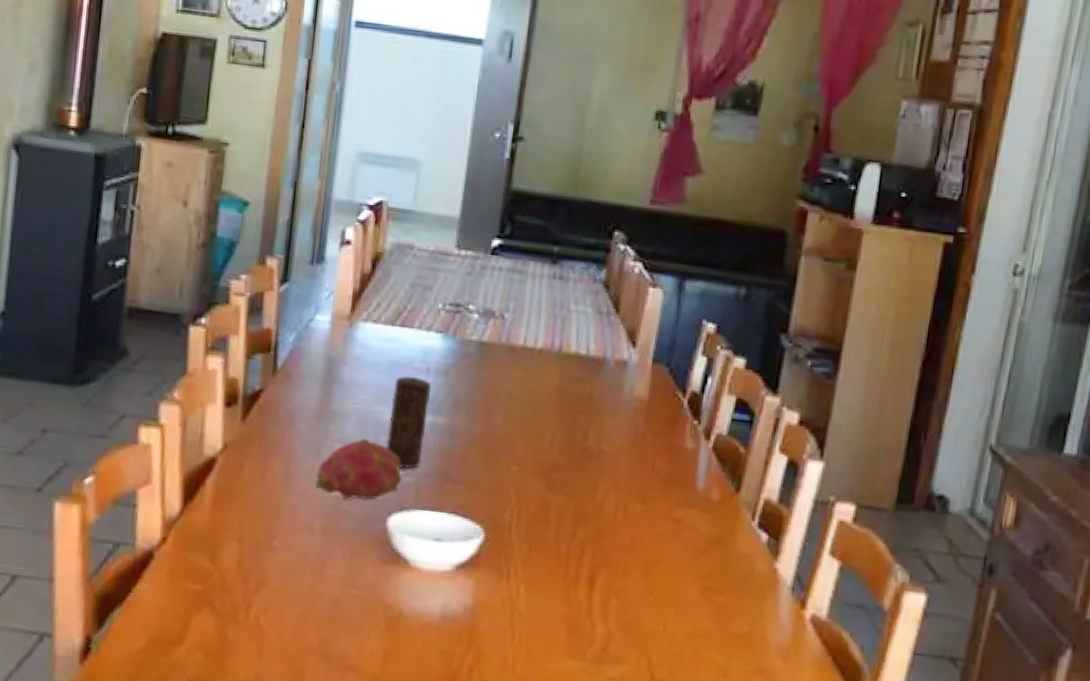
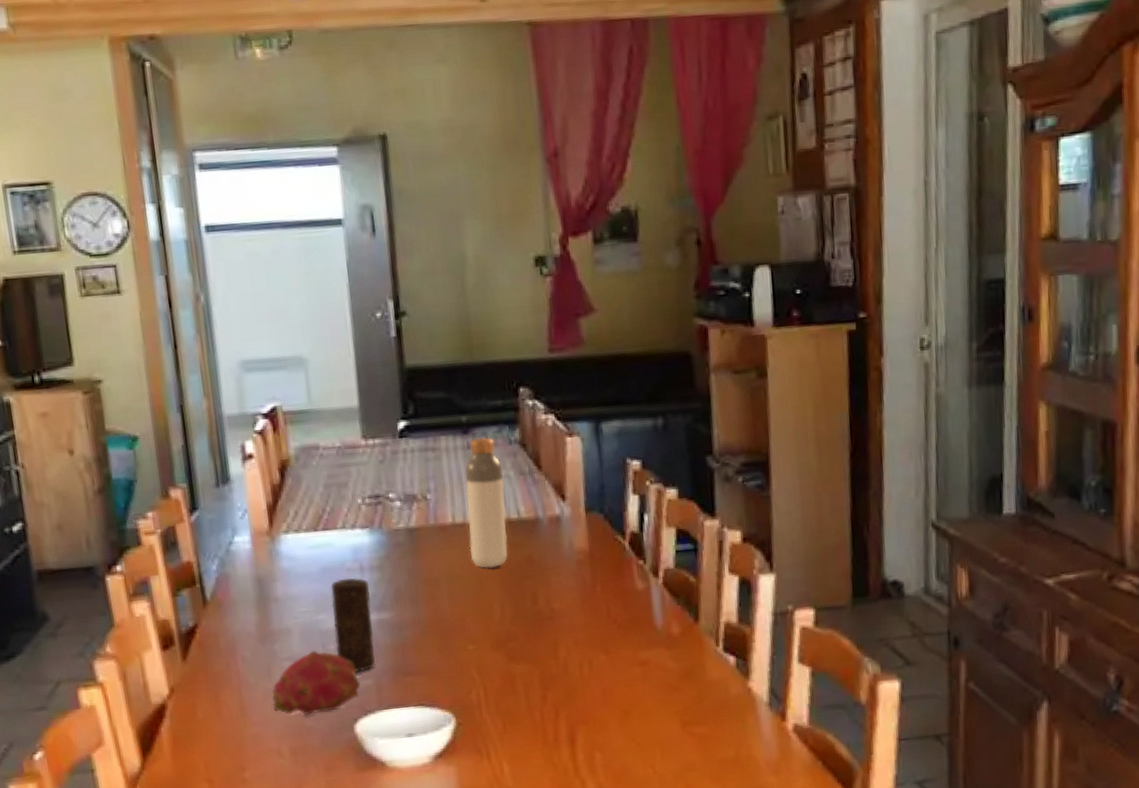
bottle: none [533,270,583,398] -> present [465,437,508,569]

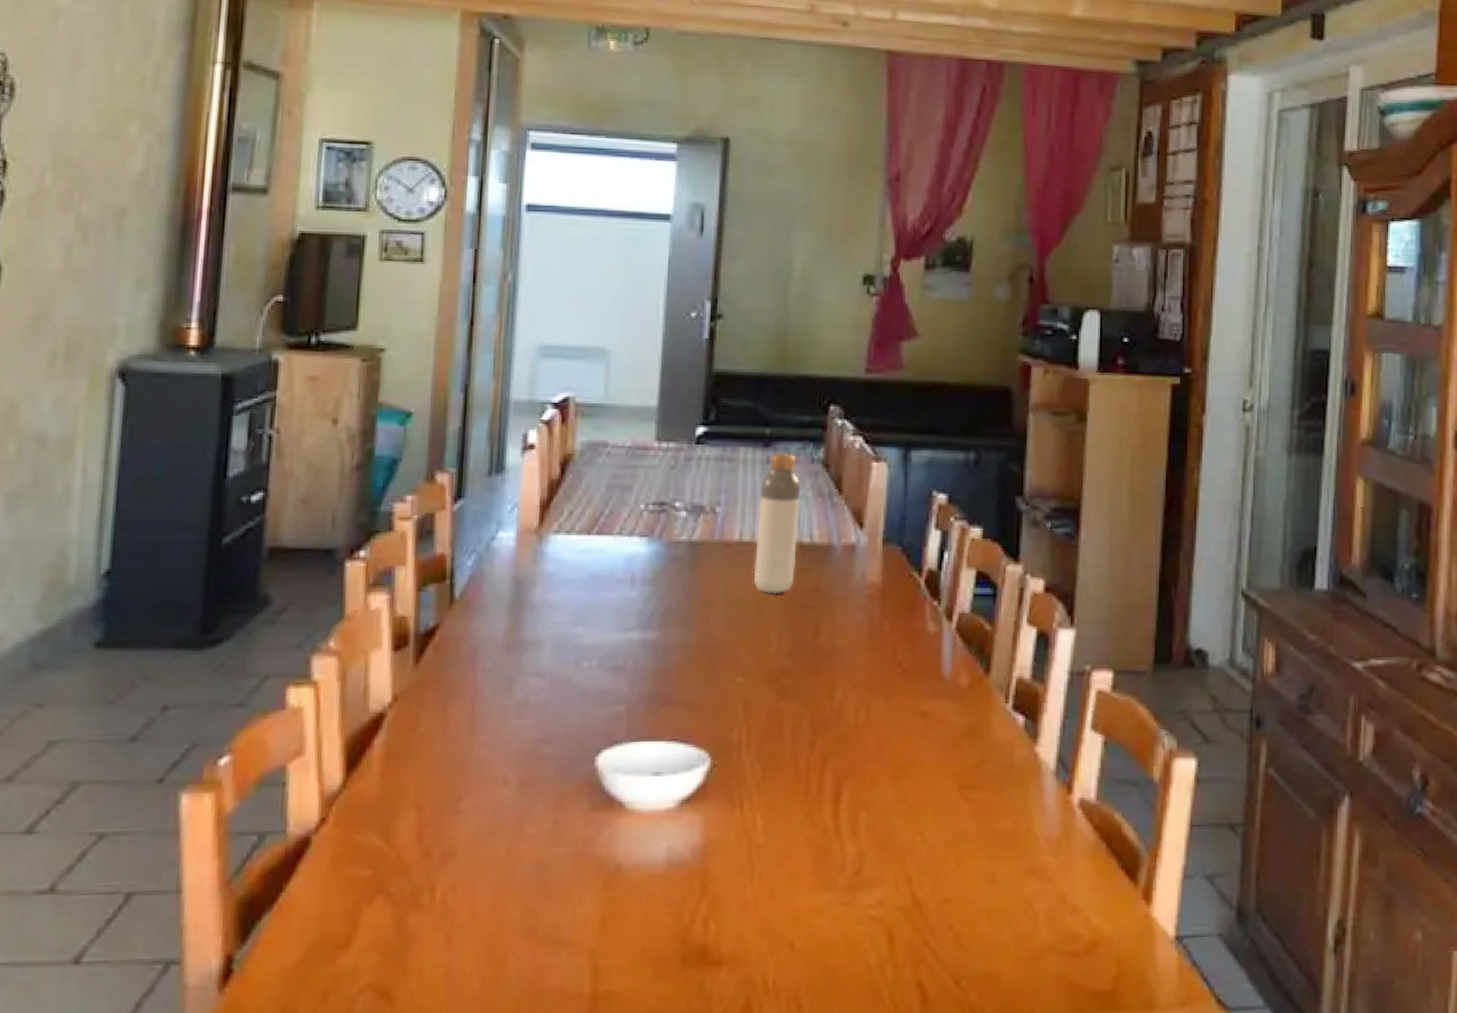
fruit: present [271,650,361,716] -> none [507,667,611,741]
candle: present [331,577,376,673] -> none [589,589,638,697]

